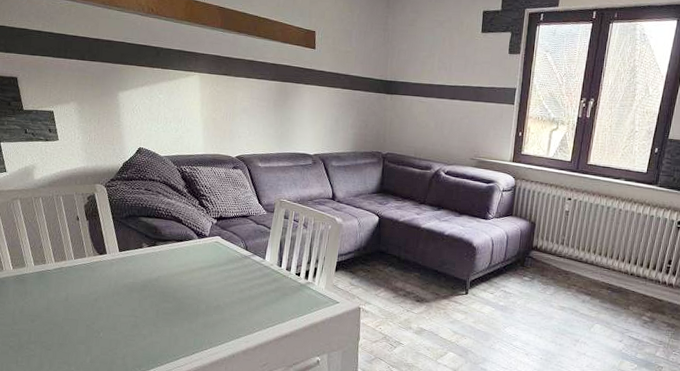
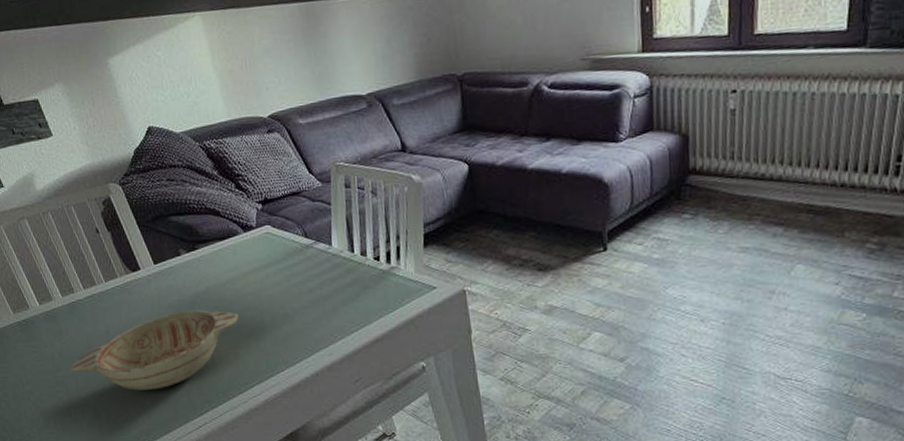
decorative bowl: none [27,291,180,351] -> present [71,309,239,390]

